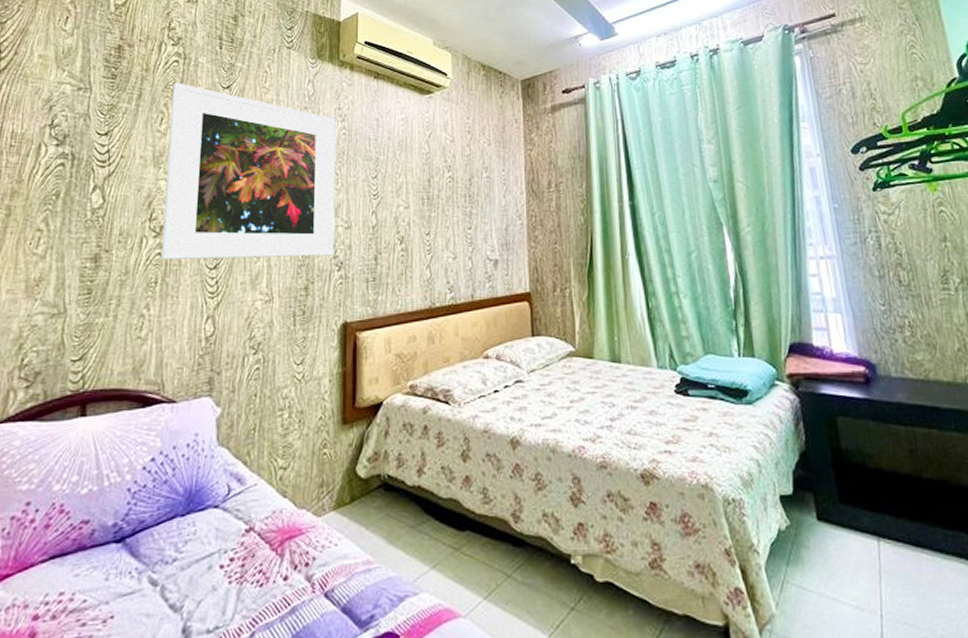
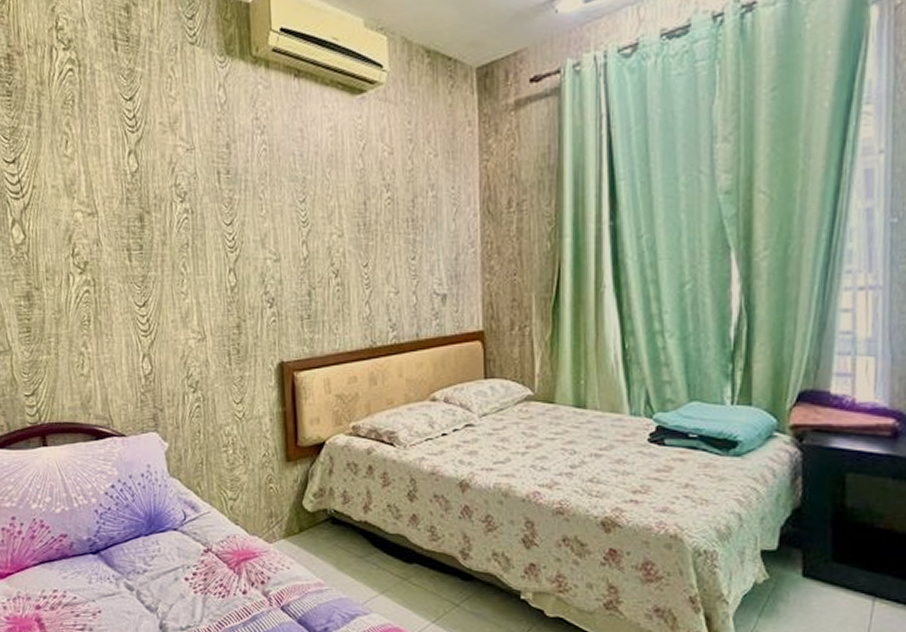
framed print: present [161,82,336,260] -> none [72,96,264,297]

